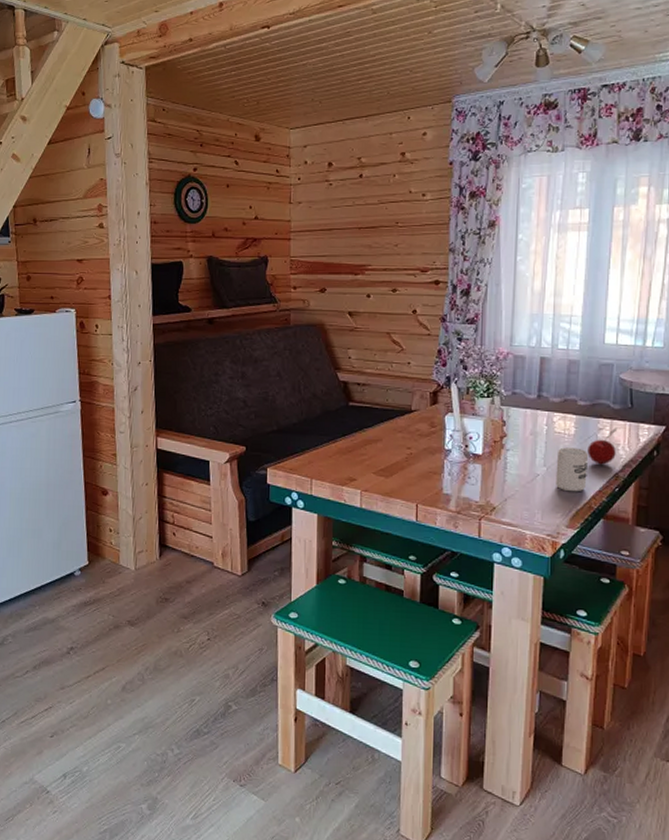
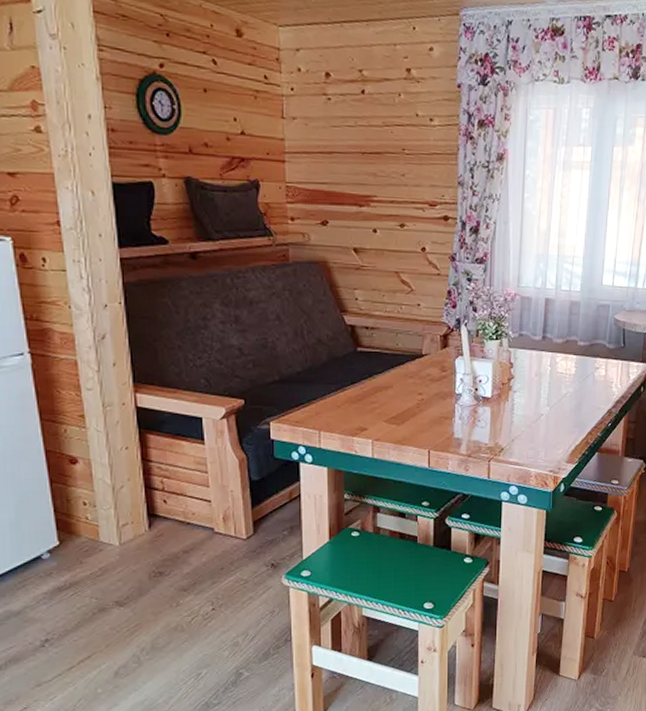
cup: present [556,447,589,492] -> none [558,387,587,429]
fruit: present [587,427,618,465] -> none [586,366,612,402]

